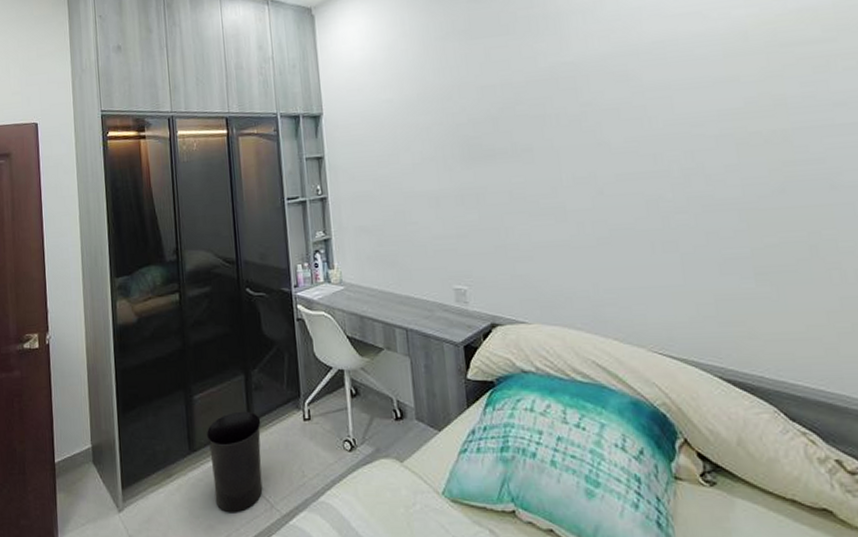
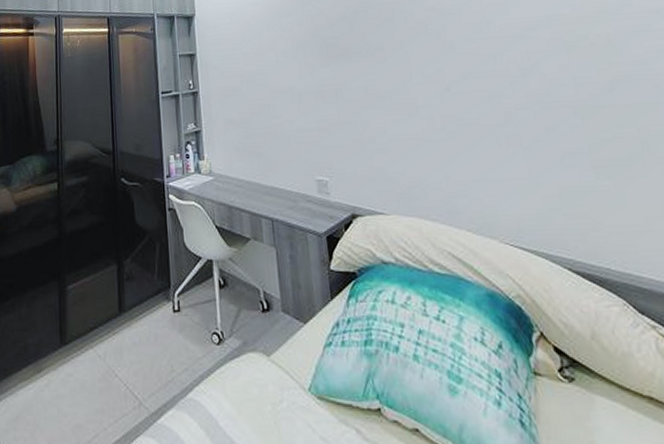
waste bin: present [207,411,263,513] -> none [79,302,132,411]

